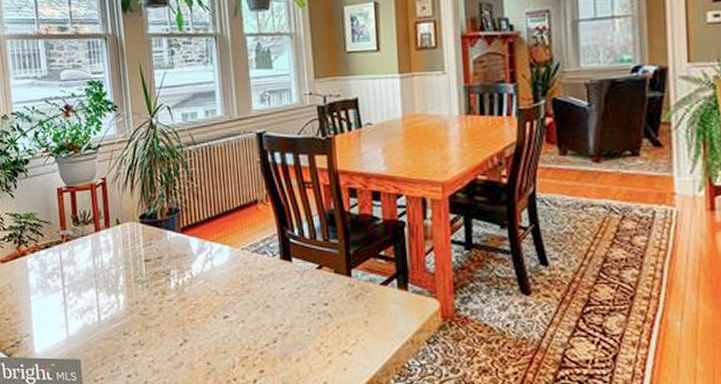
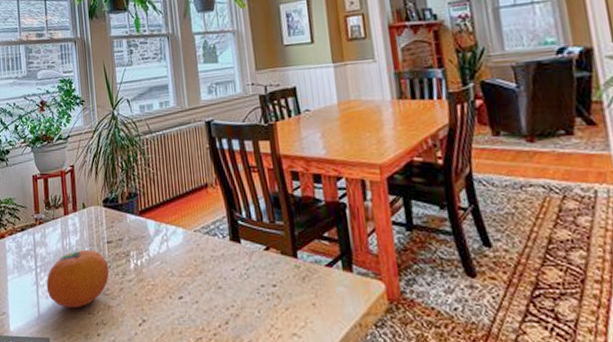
fruit: none [75,268,147,329] -> present [46,249,110,308]

